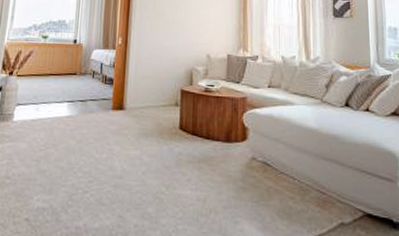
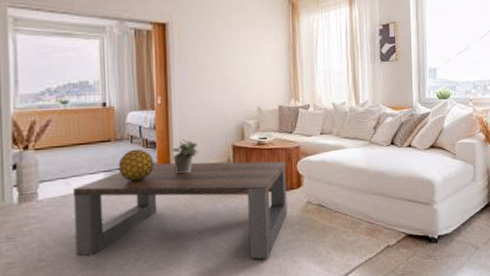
coffee table: none [35,99,232,214] -> present [74,161,288,259]
decorative ball: none [79,84,110,114] -> present [118,149,154,182]
potted plant: none [126,78,150,112] -> present [171,138,199,174]

